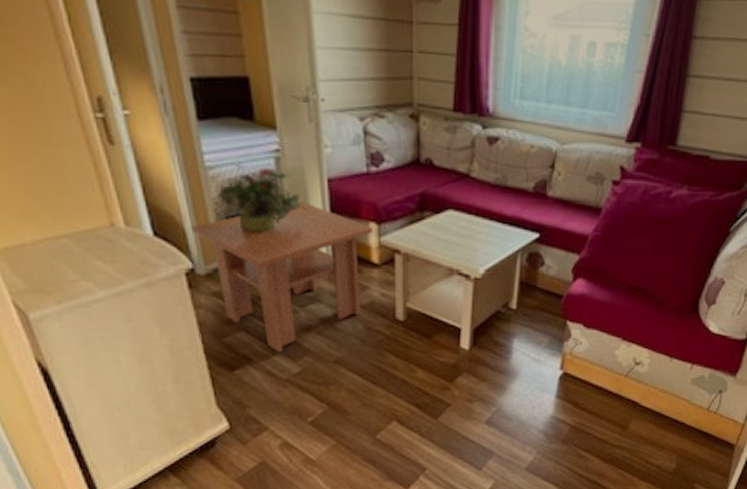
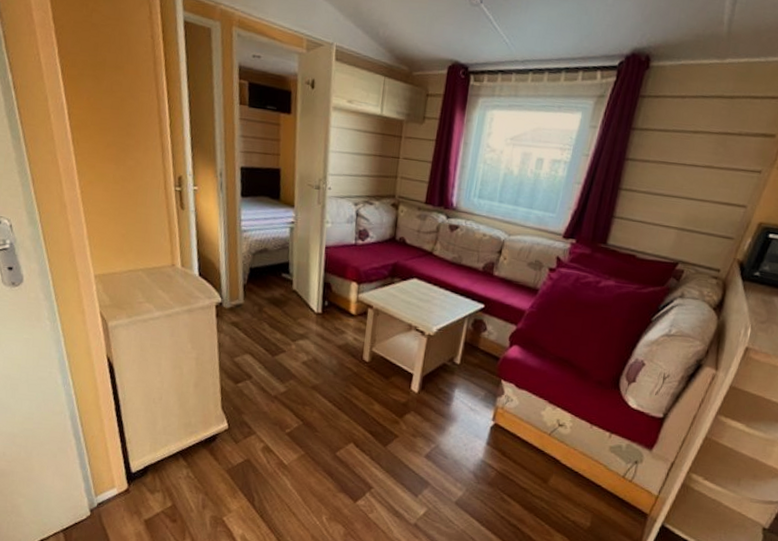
coffee table: present [191,201,373,352] -> none [225,260,354,374]
potted plant: present [218,163,301,232] -> none [247,229,305,281]

